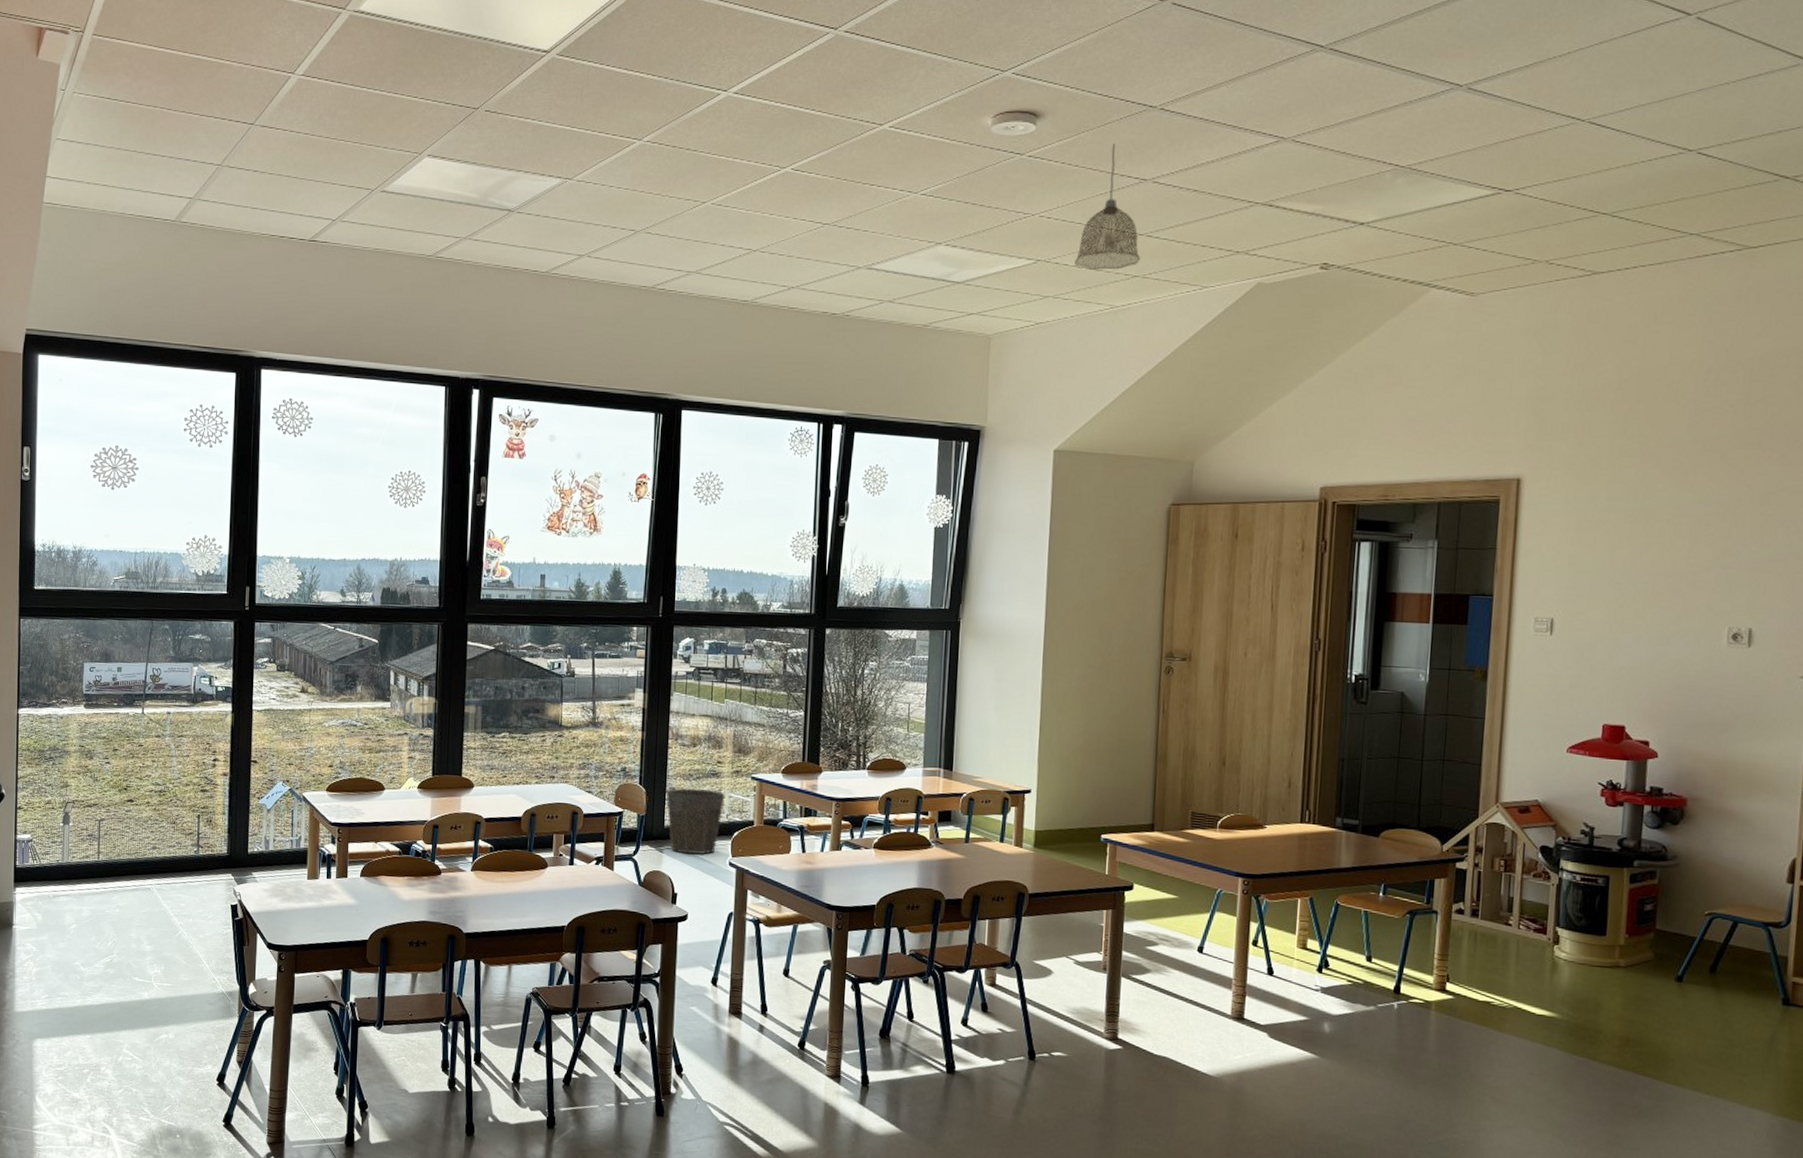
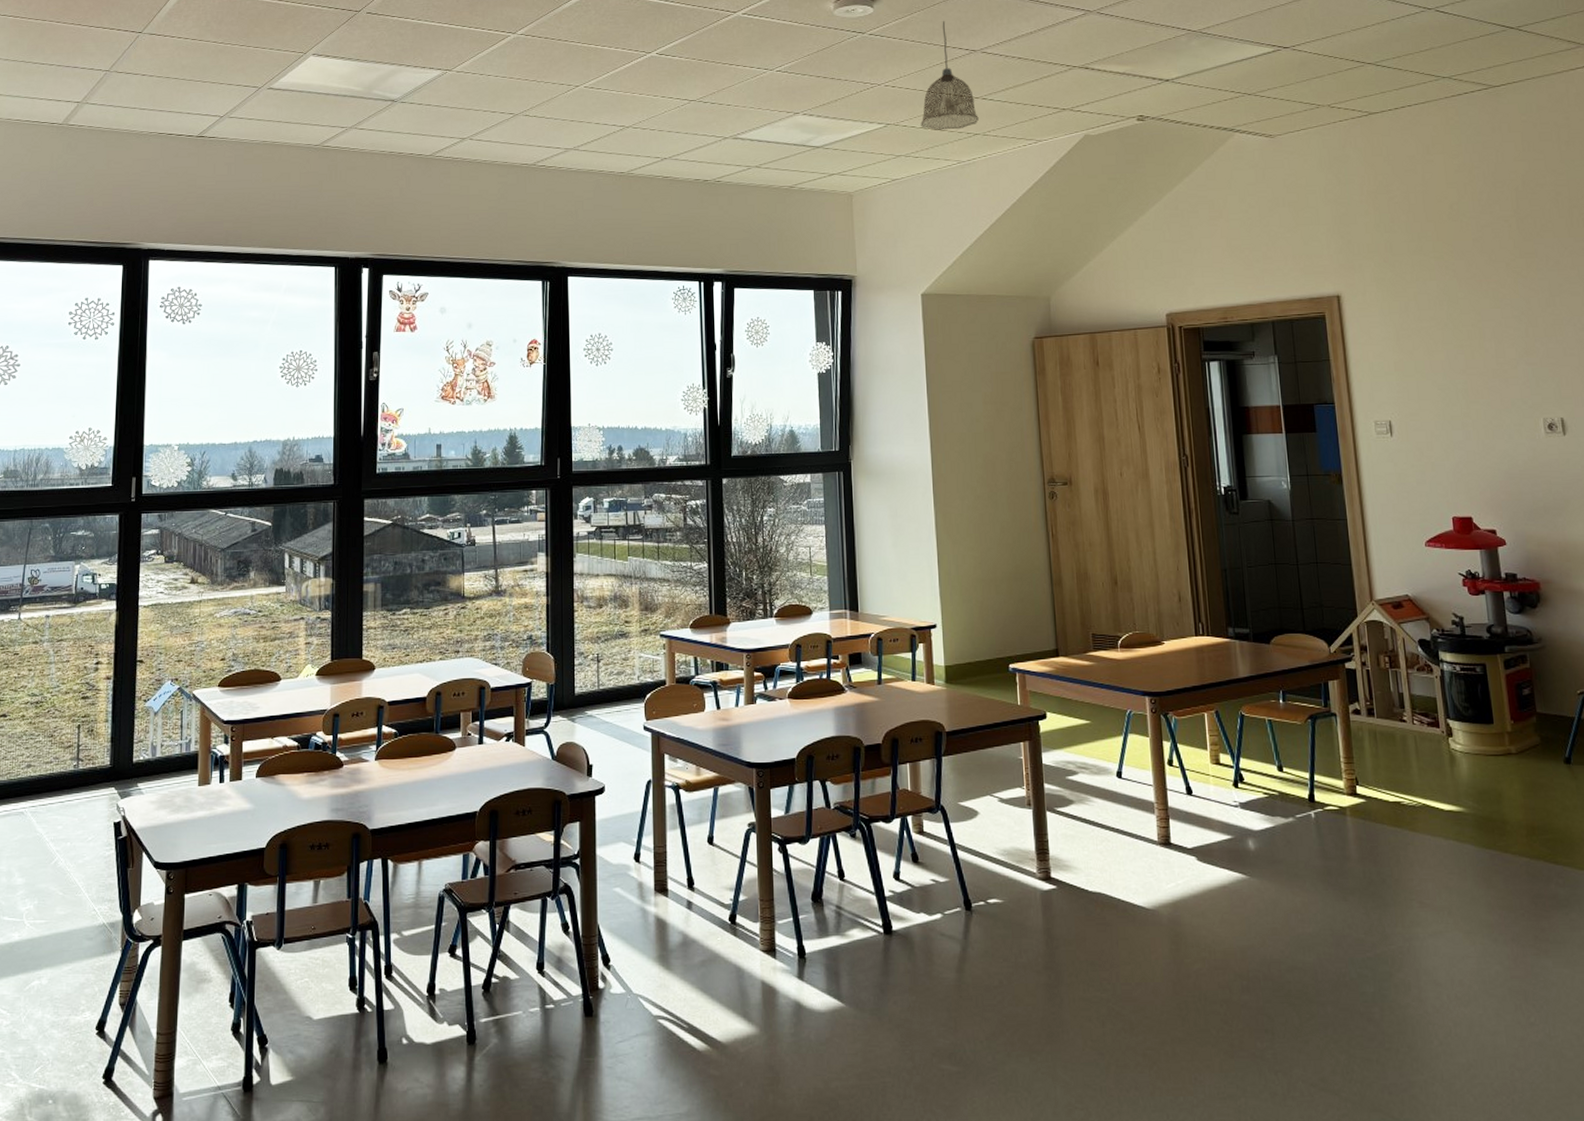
waste bin: present [666,788,725,855] -> none [574,652,635,722]

